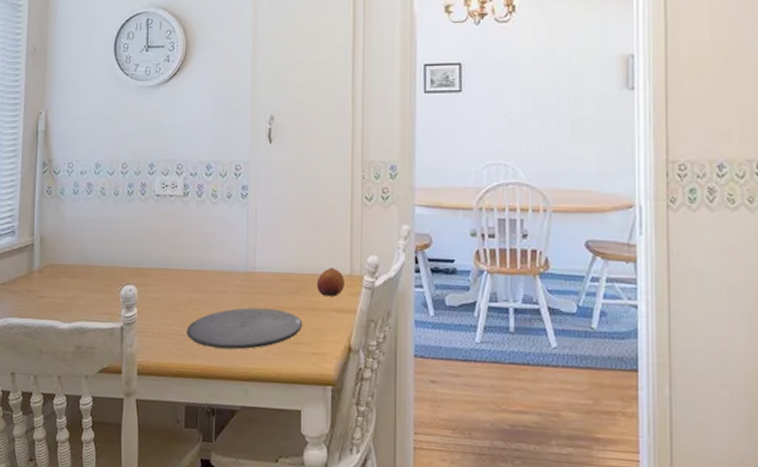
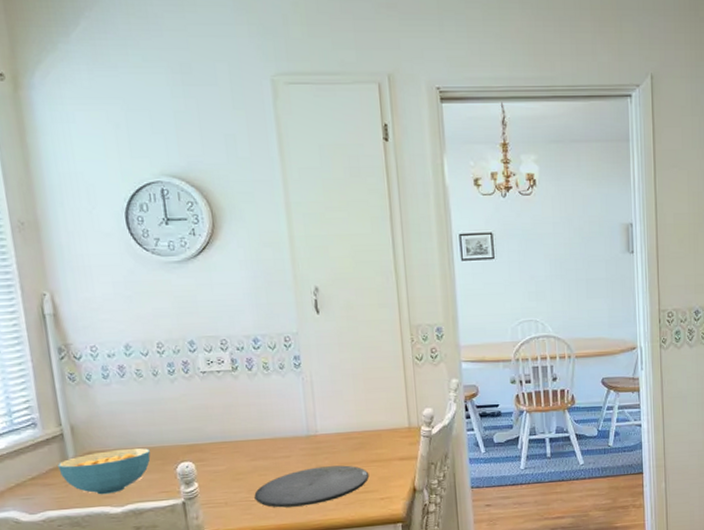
cereal bowl: none [24,264,101,309] -> present [58,447,151,495]
fruit: present [316,267,344,297] -> none [378,422,404,448]

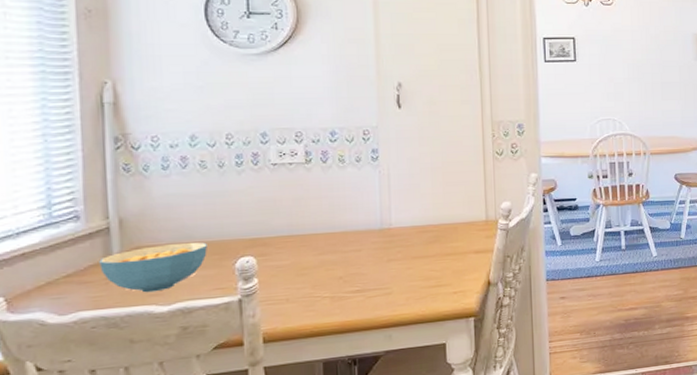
plate: present [254,465,369,508] -> none [319,259,443,304]

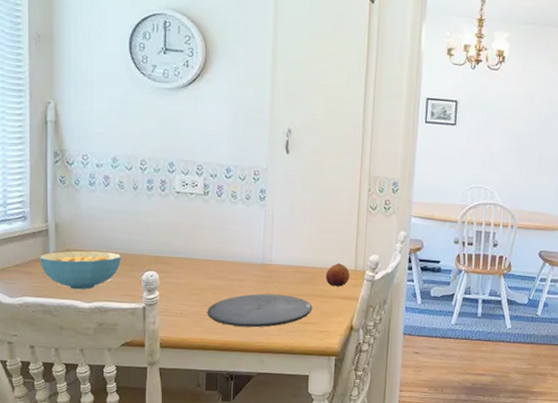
plate: none [319,259,443,304] -> present [207,293,313,328]
fruit: none [454,216,481,242] -> present [325,263,350,287]

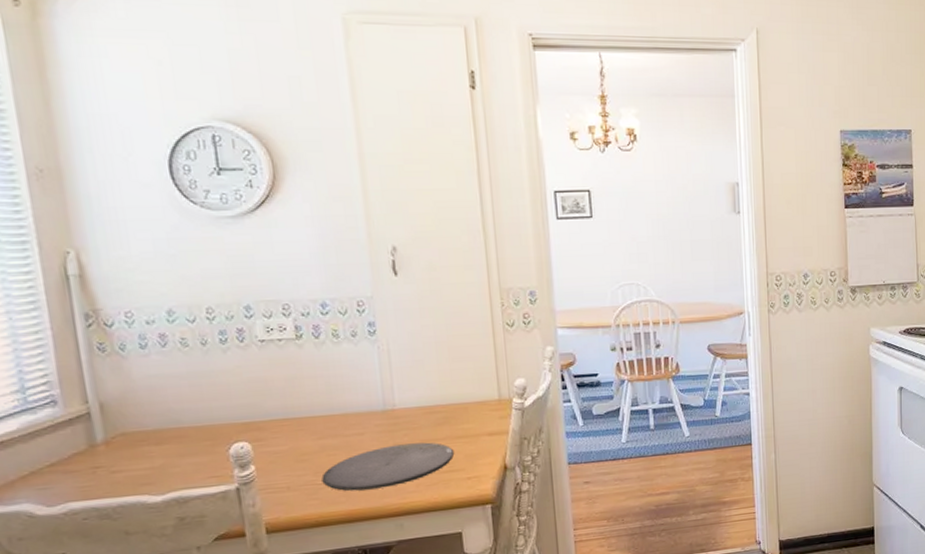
cereal bowl: present [40,250,121,290] -> none [83,427,198,482]
fruit: present [325,263,350,287] -> none [464,394,494,423]

